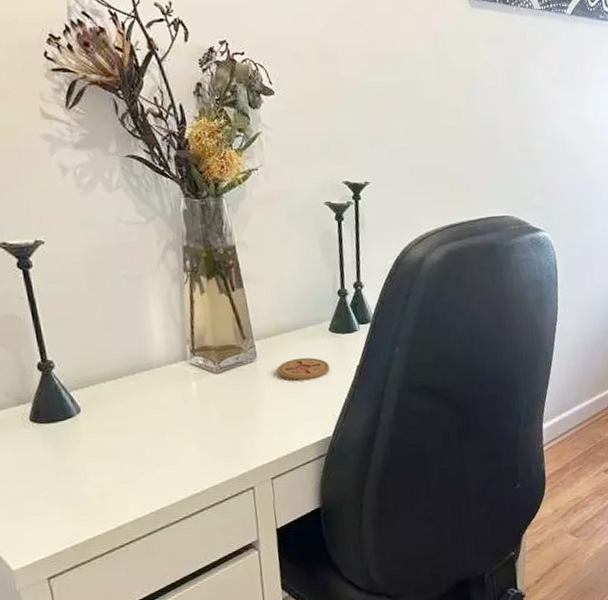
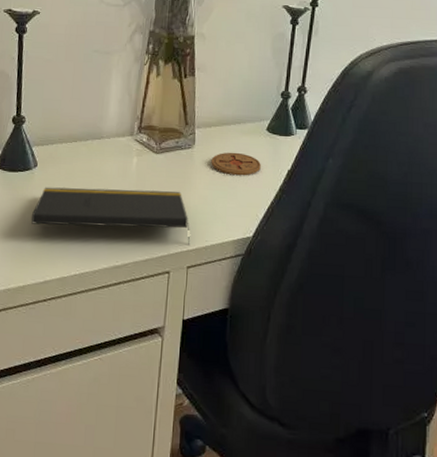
notepad: none [86,407,270,473] -> present [31,187,190,244]

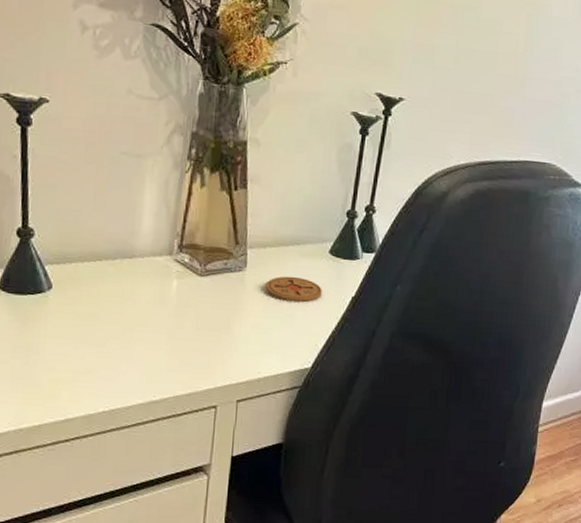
notepad: present [31,187,190,244] -> none [47,312,241,377]

